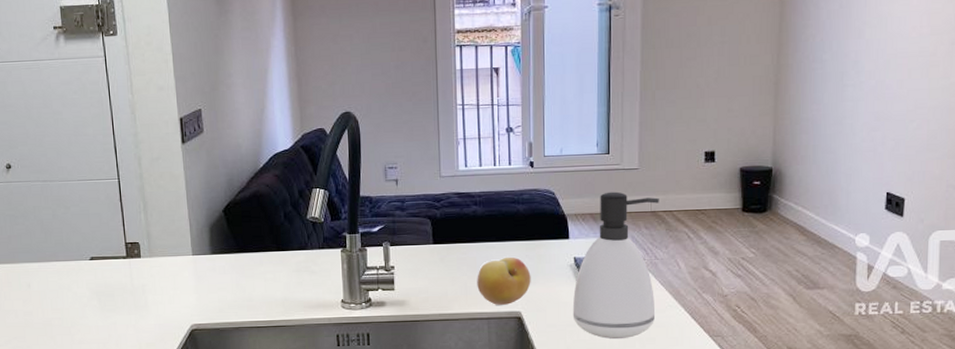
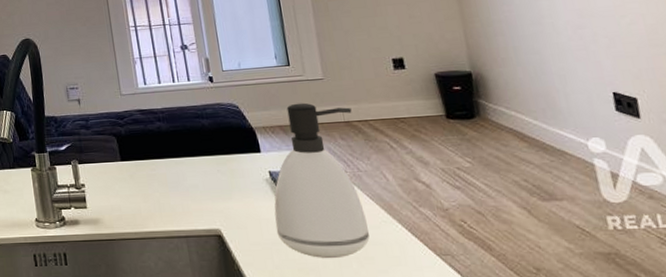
fruit: present [477,256,531,306] -> none [169,172,227,223]

